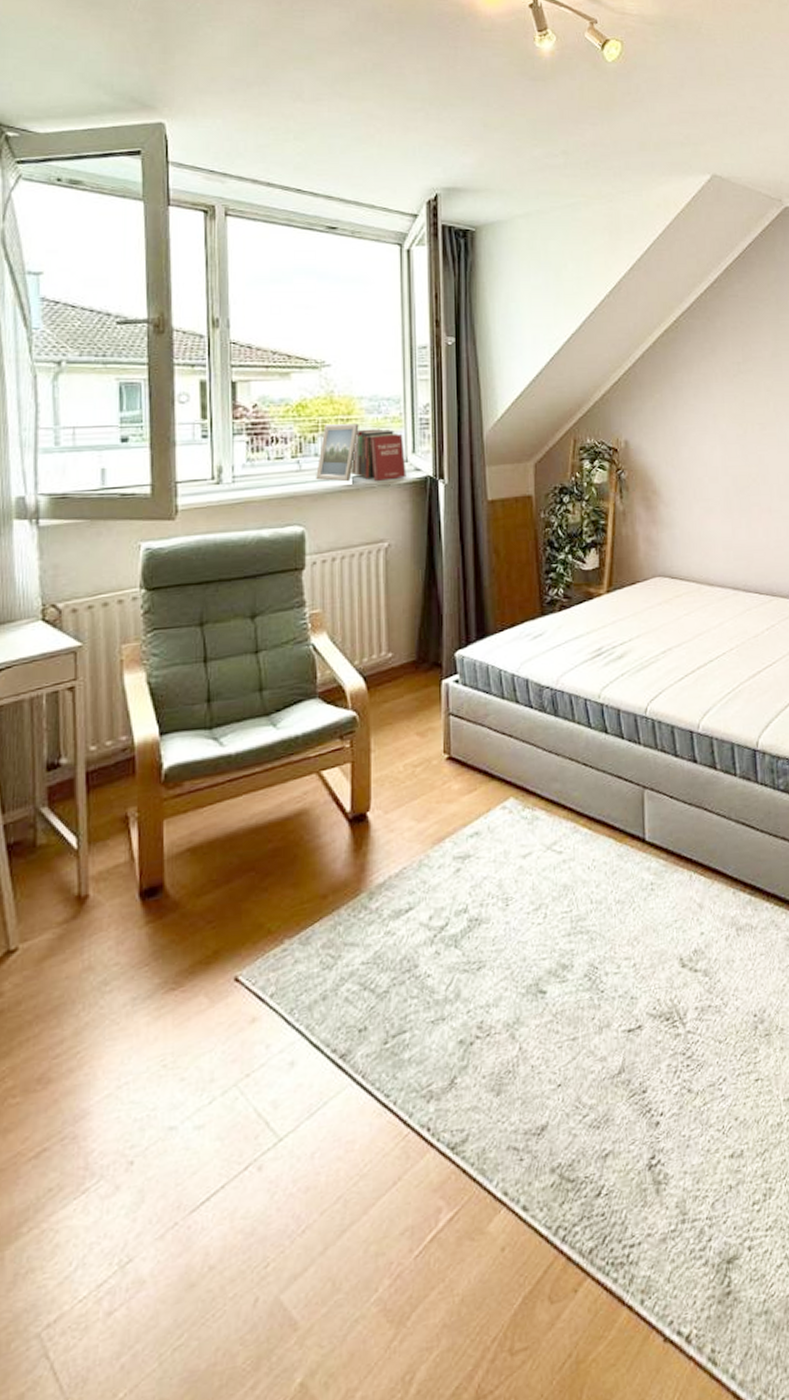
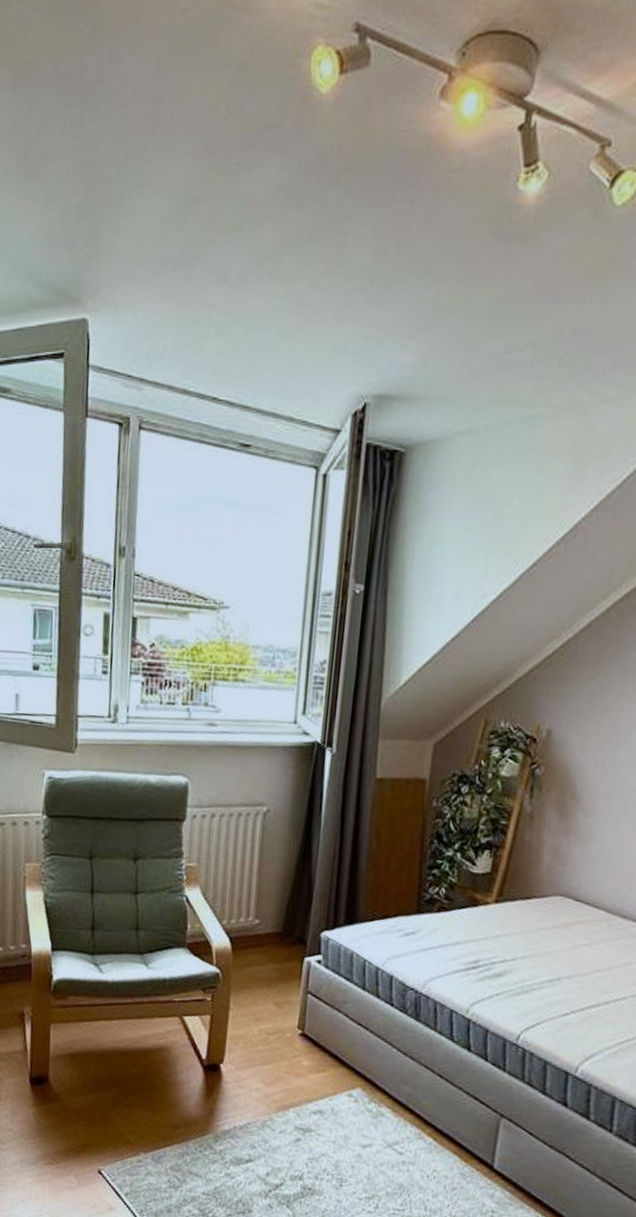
picture frame: present [316,424,359,482] -> none [204,673,251,737]
books: present [350,429,406,481] -> none [237,682,295,741]

